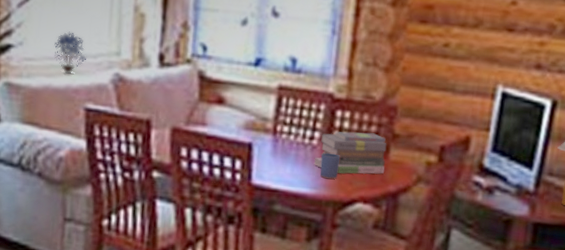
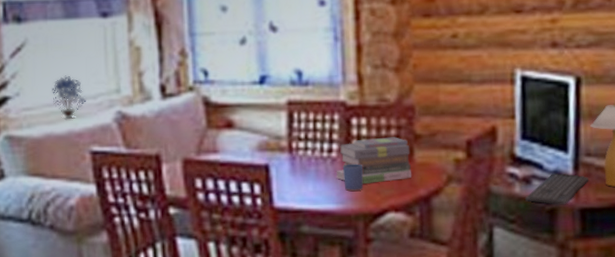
computer keyboard: none [485,187,547,218] -> present [525,173,589,205]

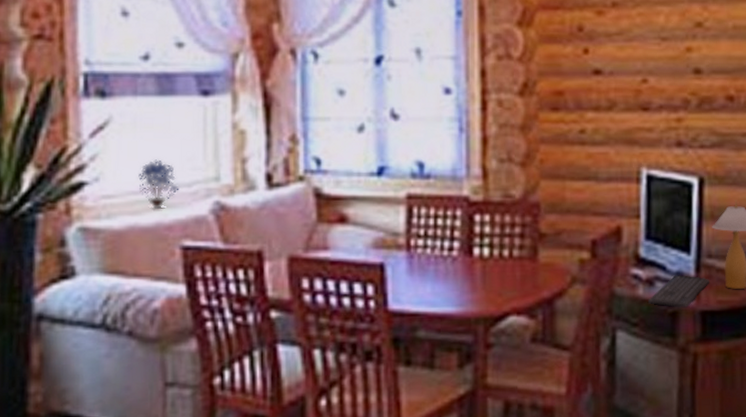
books: present [336,137,412,184] -> none [456,235,536,285]
mug: present [342,163,364,191] -> none [463,263,486,292]

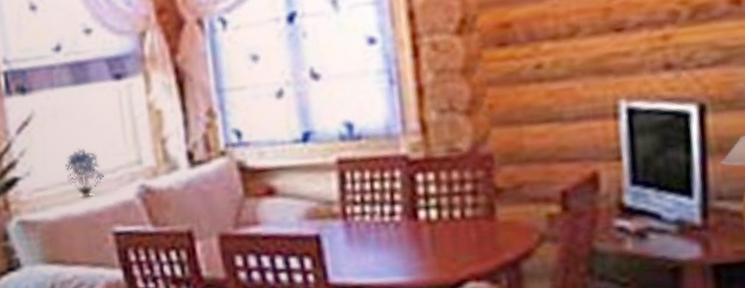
computer keyboard: present [648,275,710,308] -> none [640,223,723,262]

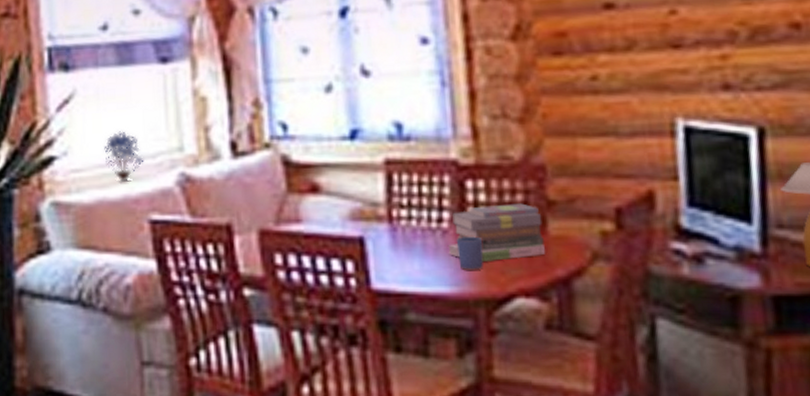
books: none [400,192,495,250] -> present [448,203,546,261]
mug: none [408,227,435,260] -> present [456,236,484,270]

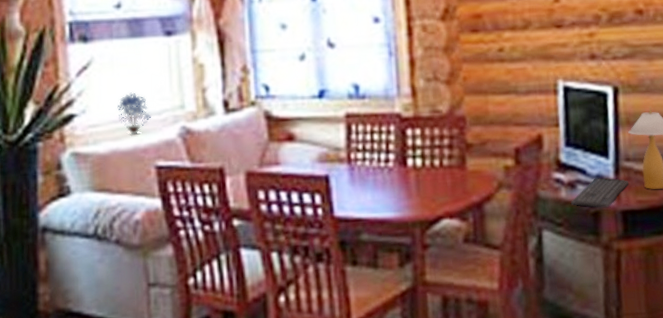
books: present [448,203,546,261] -> none [392,146,465,192]
mug: present [456,236,484,270] -> none [399,172,419,199]
computer keyboard: none [697,250,783,291] -> present [571,178,629,208]

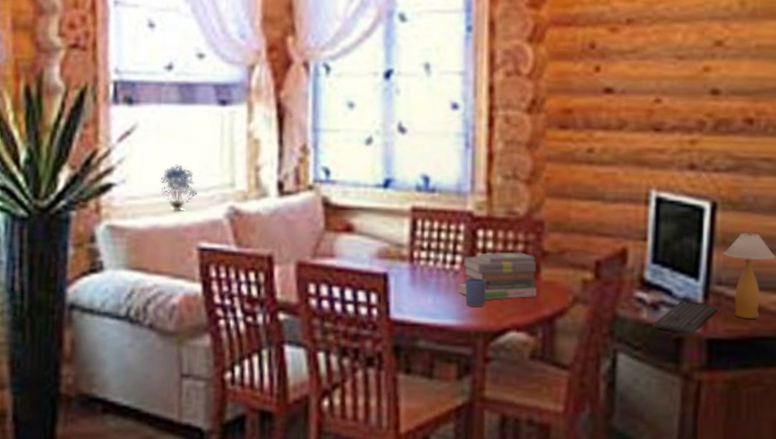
books: none [392,146,465,192] -> present [457,252,537,300]
mug: none [399,172,419,199] -> present [465,278,487,306]

